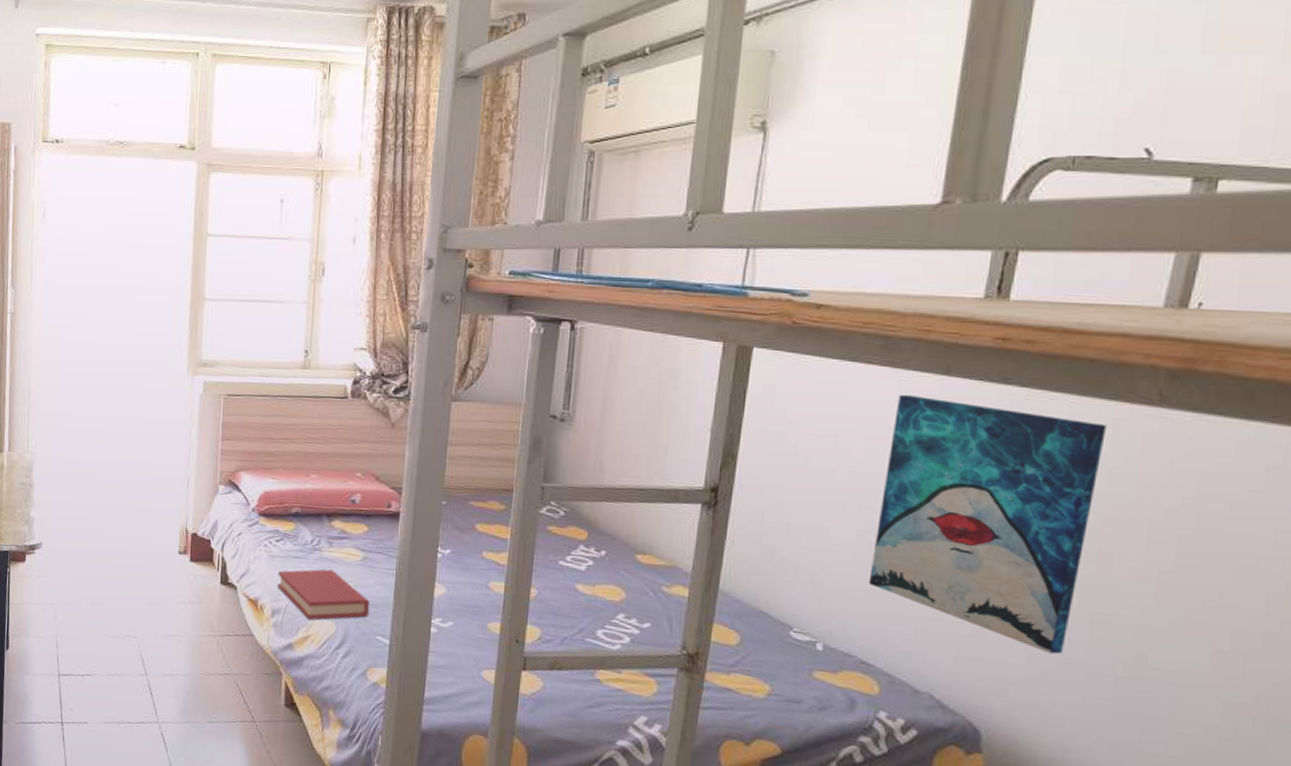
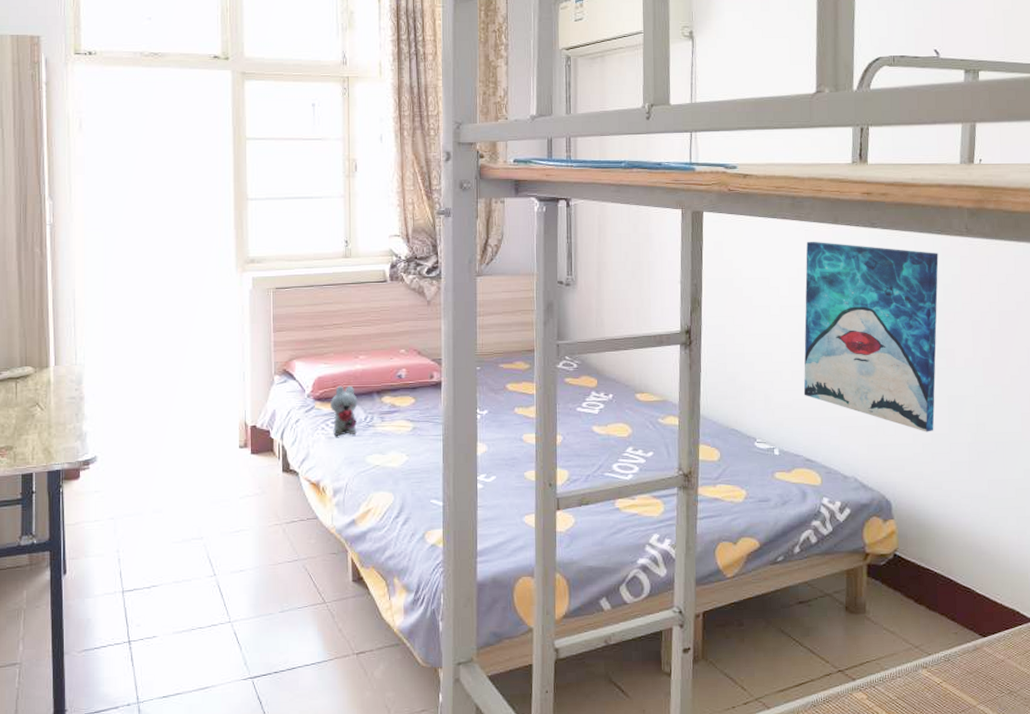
plush toy: none [275,503,305,556] -> present [330,385,358,436]
hardback book: present [278,569,370,620] -> none [337,443,423,494]

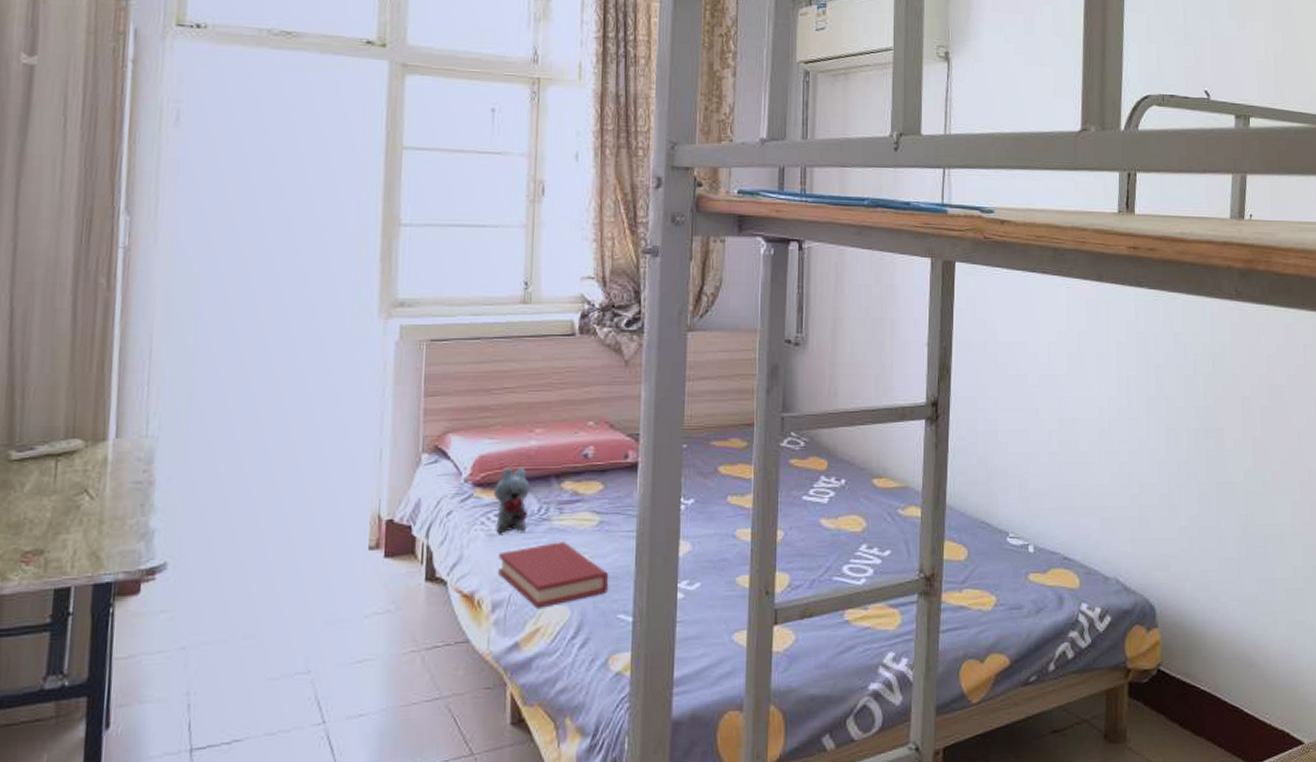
hardback book: none [337,443,423,494] -> present [498,542,609,608]
wall art: present [803,241,939,432] -> none [1062,300,1208,525]

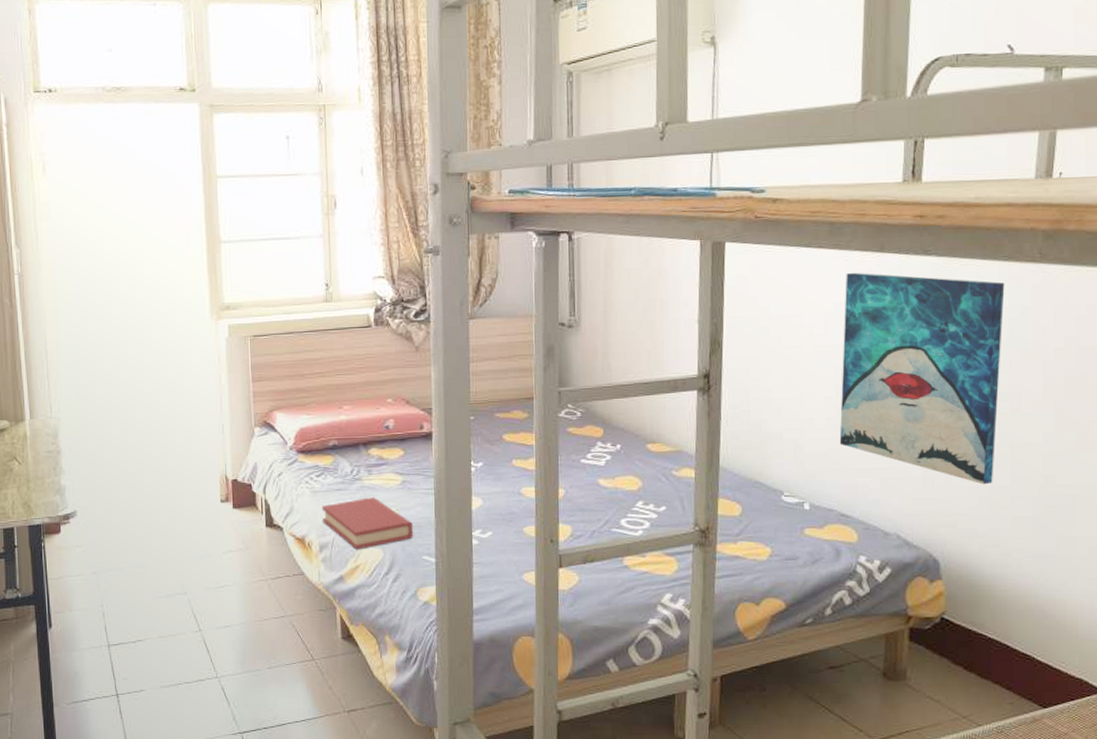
plush toy: present [494,467,530,533] -> none [314,437,343,490]
wall art: none [1062,300,1208,525] -> present [839,272,1005,485]

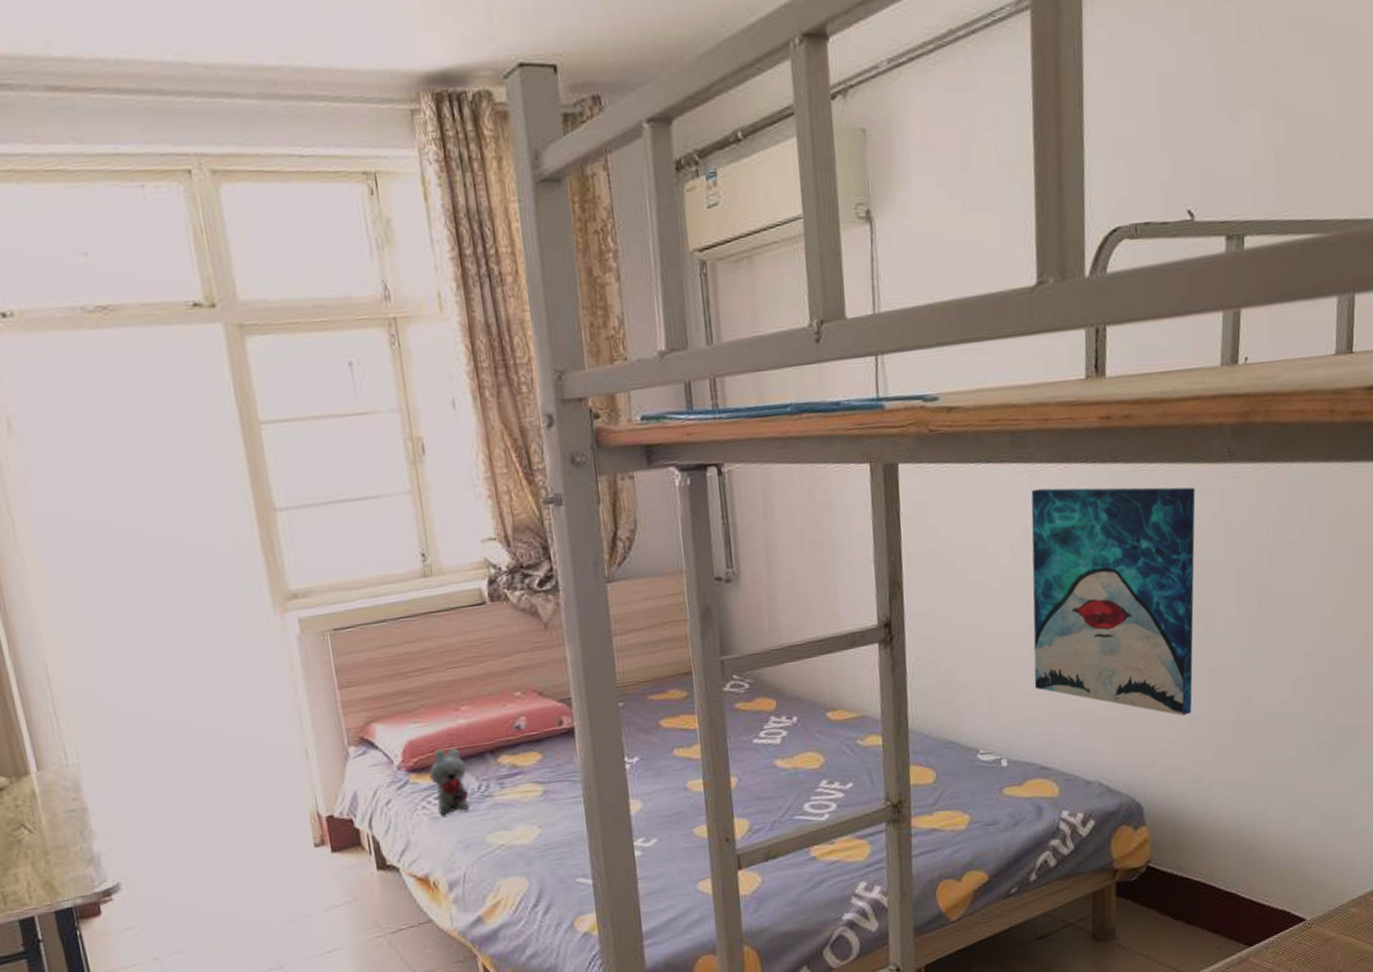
plush toy: none [314,437,343,490] -> present [429,747,470,815]
hardback book: present [322,497,414,550] -> none [446,815,562,883]

